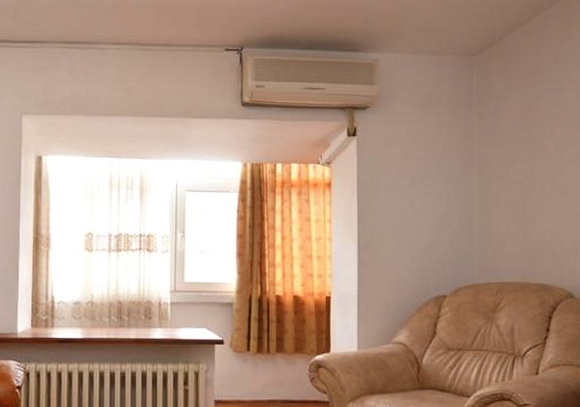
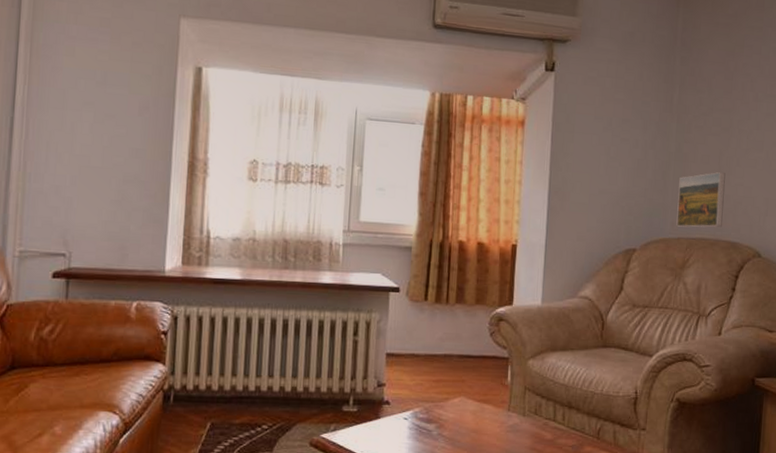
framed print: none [485,219,531,273] -> present [676,172,726,228]

